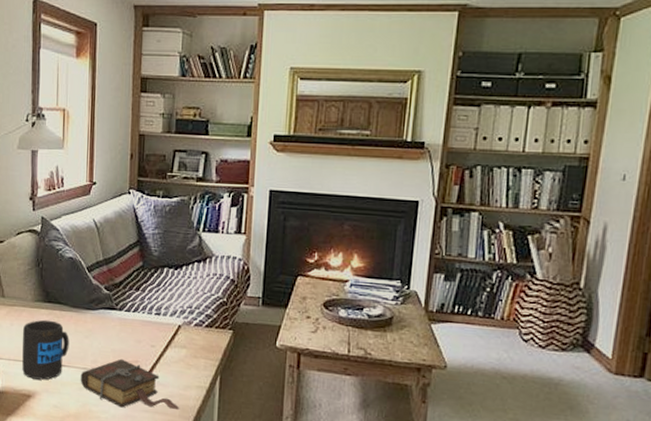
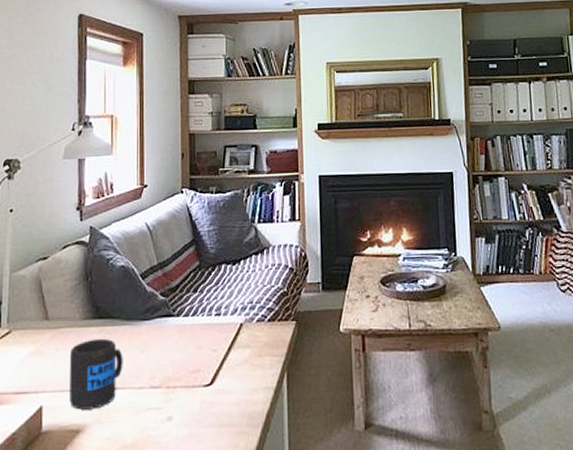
book: present [80,358,180,411] -> none [136,370,248,427]

